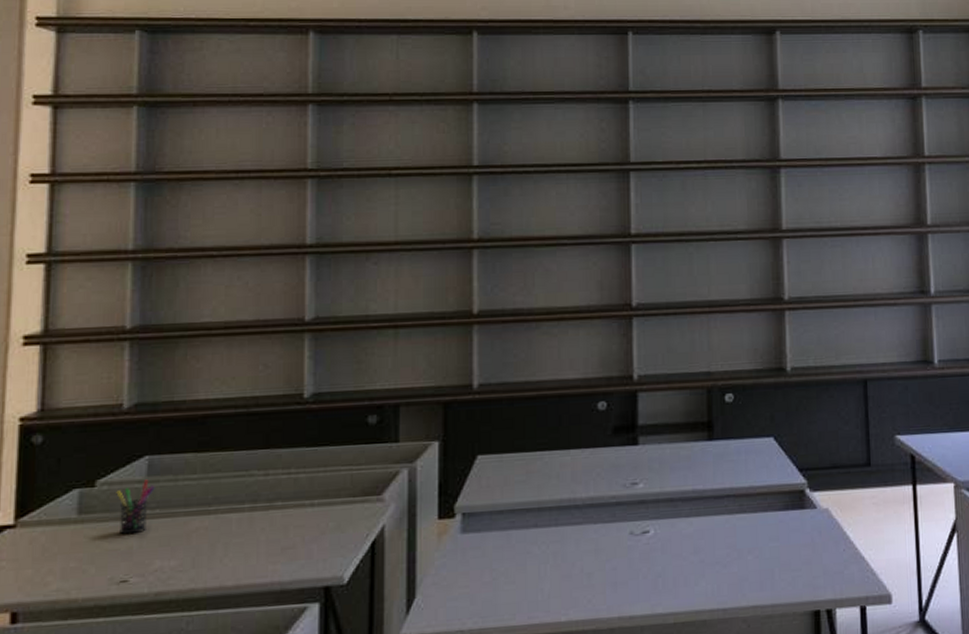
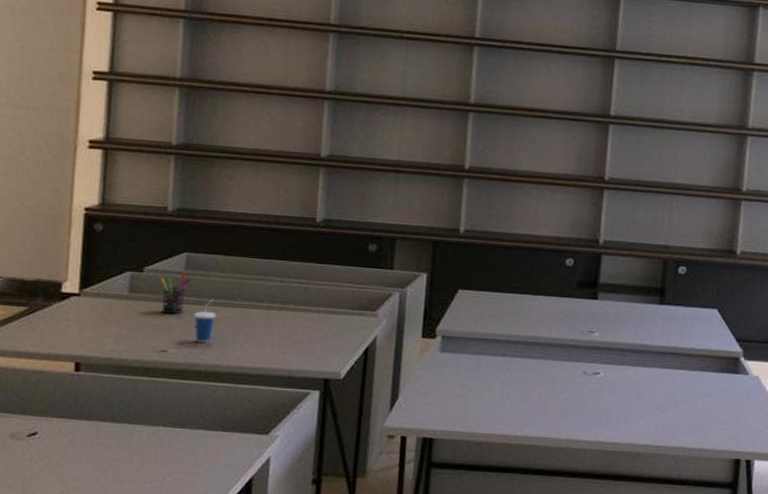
cup: none [160,508,188,564] -> present [194,299,217,342]

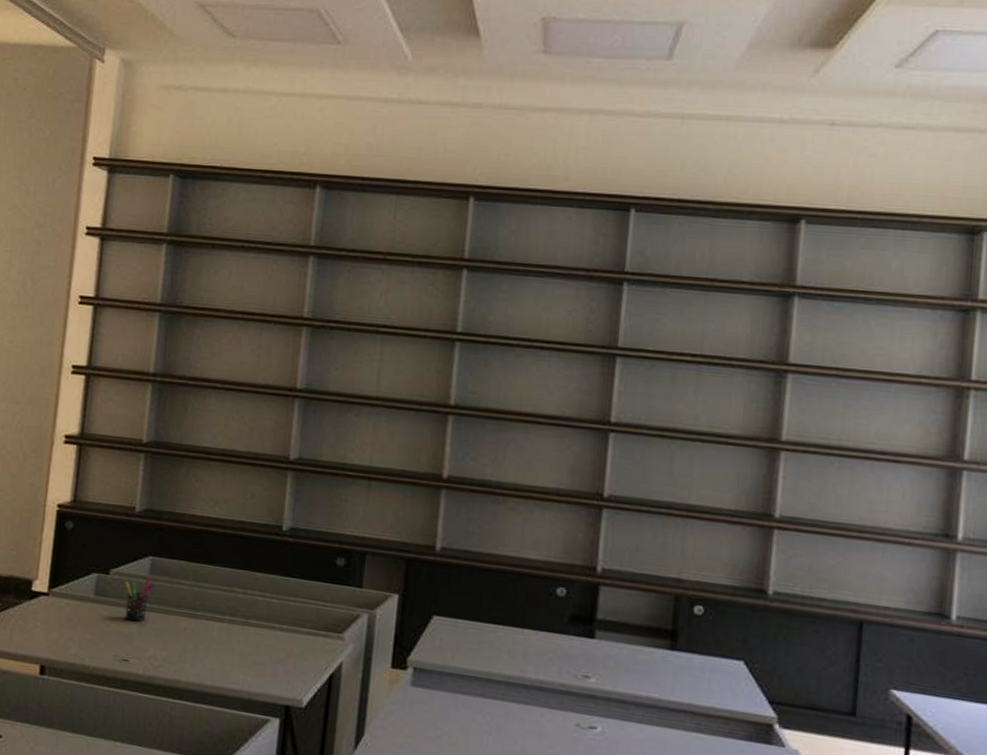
cup: present [194,299,217,342] -> none [155,608,178,655]

